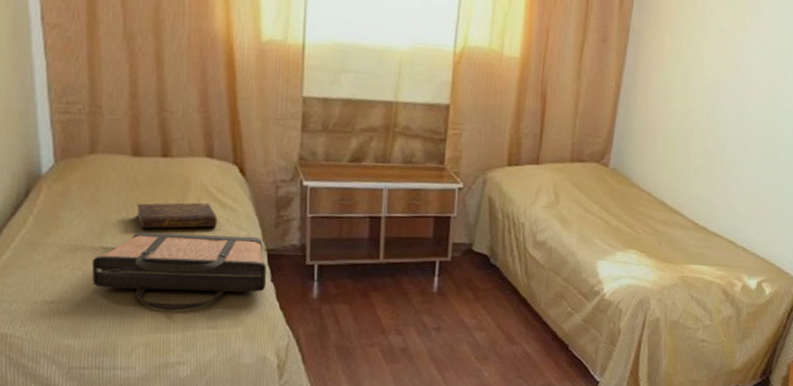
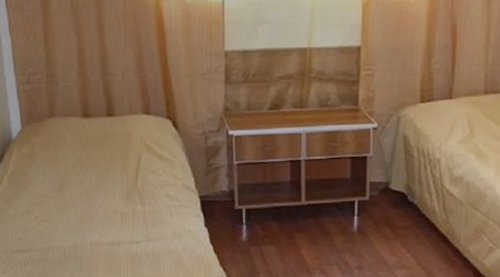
shopping bag: present [91,232,267,311] -> none [55,185,201,256]
book: present [136,202,218,230] -> none [88,156,156,183]

